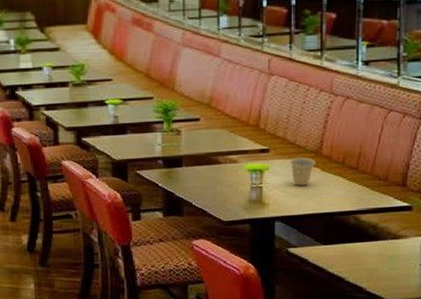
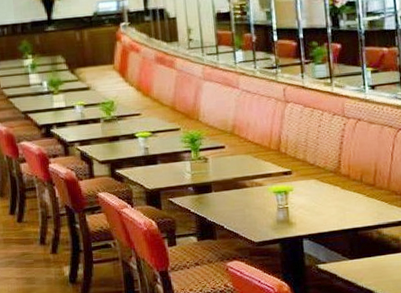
cup: present [290,157,316,186] -> none [311,177,336,204]

